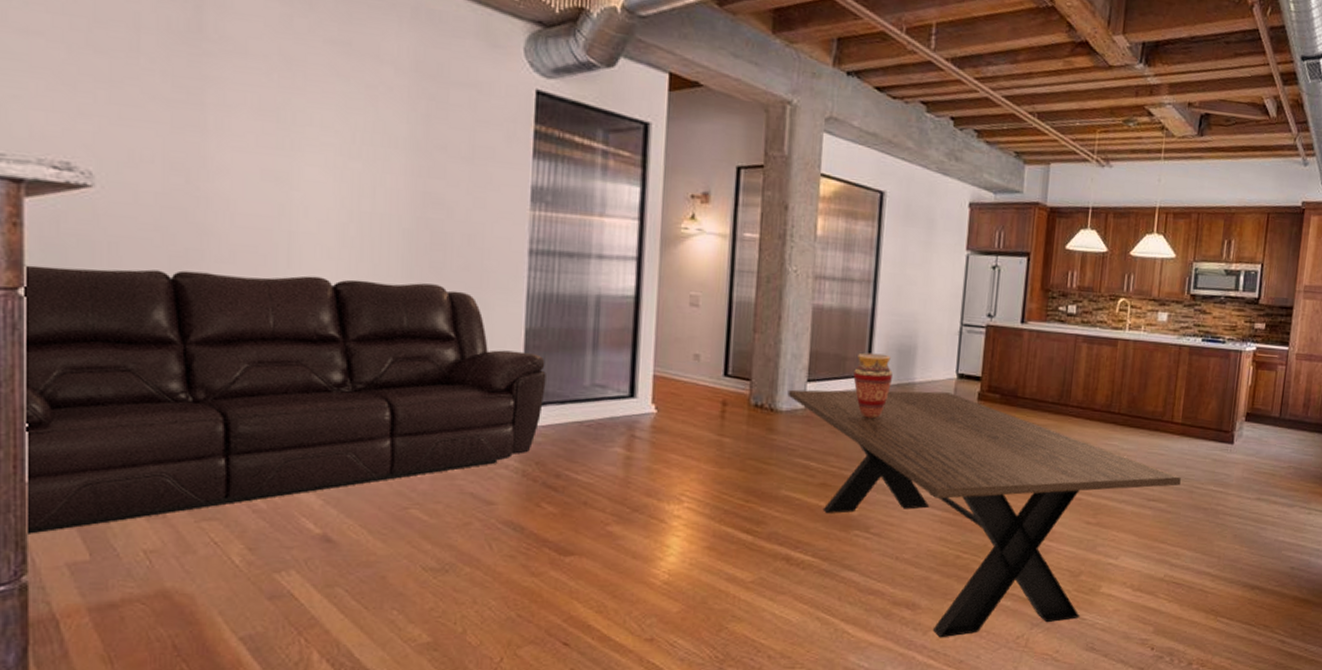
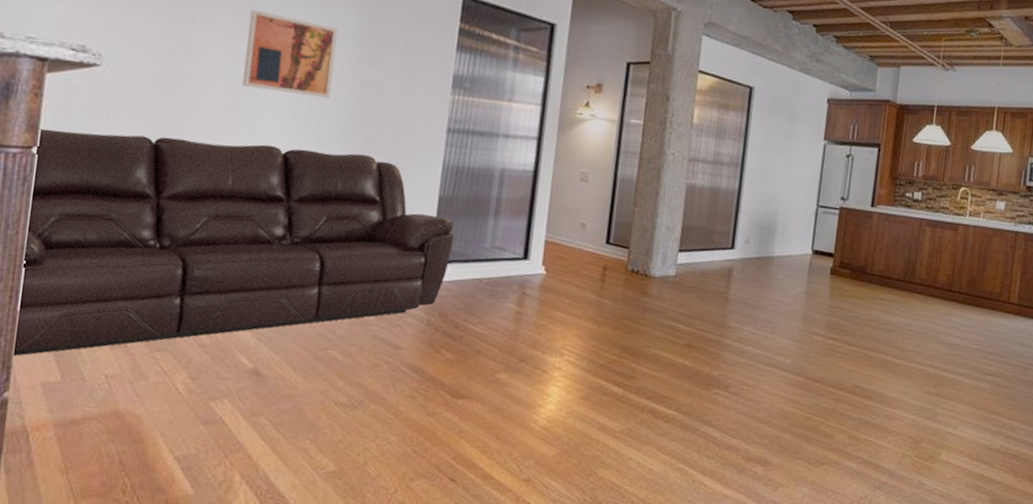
wall art: none [274,113,386,218] -> present [242,9,338,98]
dining table: present [787,389,1181,638] -> none [661,258,1017,495]
vase: present [853,352,892,419] -> none [719,227,754,288]

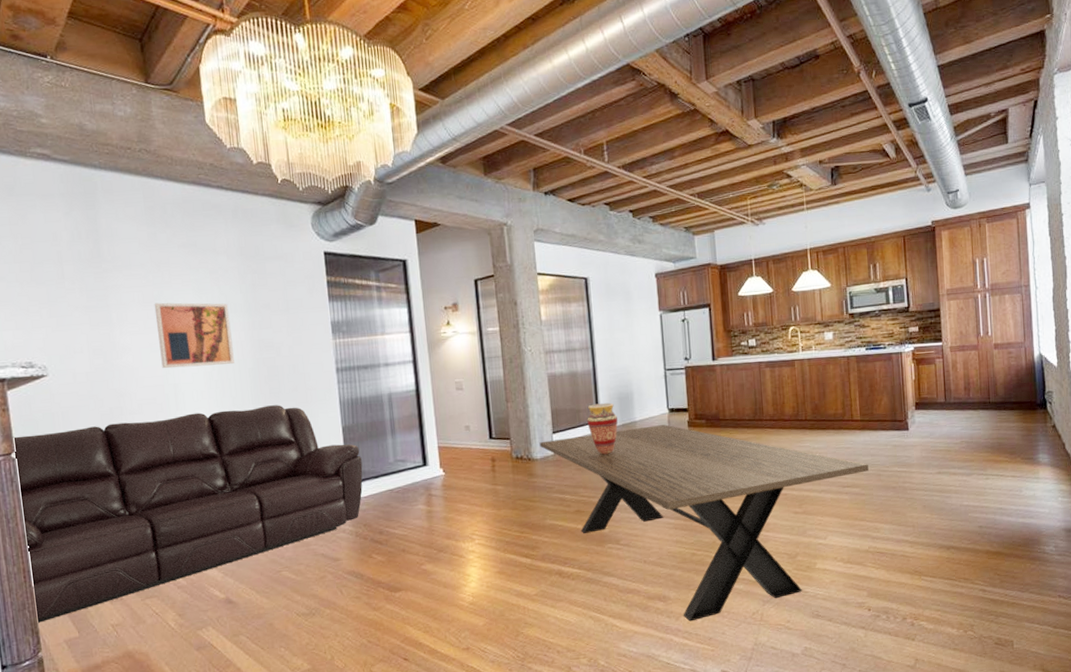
dining table: none [661,258,1017,495] -> present [539,424,869,622]
vase: none [719,227,754,288] -> present [587,402,618,455]

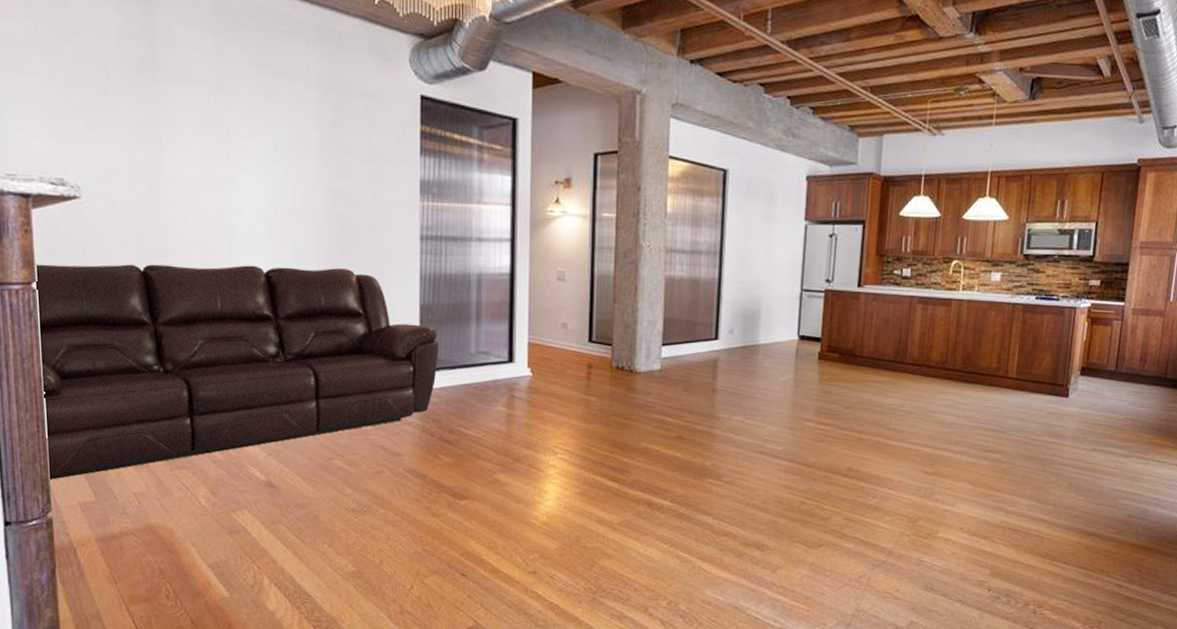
wall art: present [154,302,234,369] -> none [213,129,302,213]
dining table: present [539,424,869,622] -> none [645,352,1016,576]
vase: present [587,402,618,455] -> none [703,318,739,378]

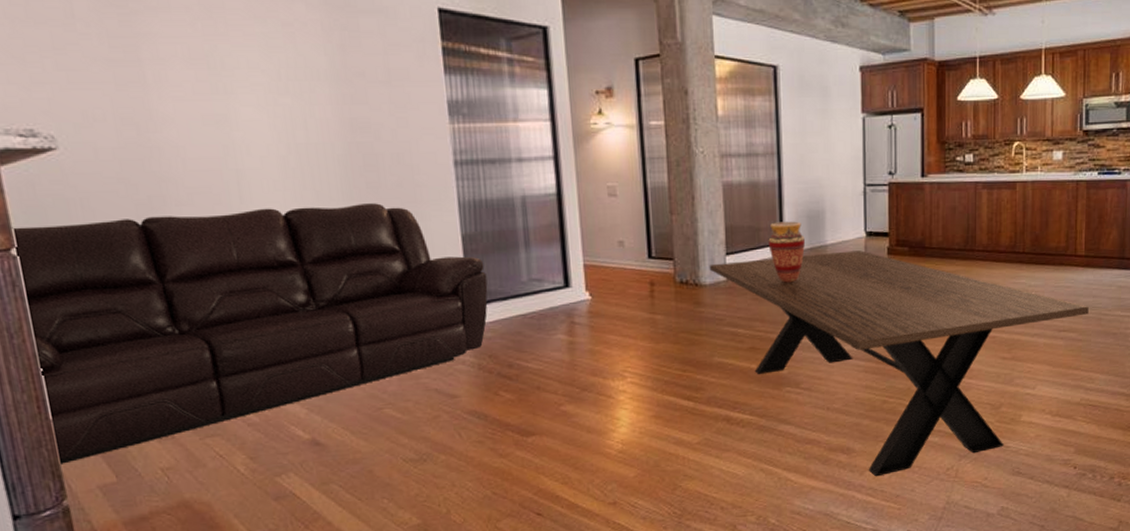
dining table: none [645,352,1016,576] -> present [709,250,1089,477]
vase: none [703,318,739,378] -> present [768,221,805,283]

